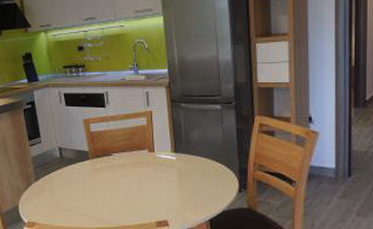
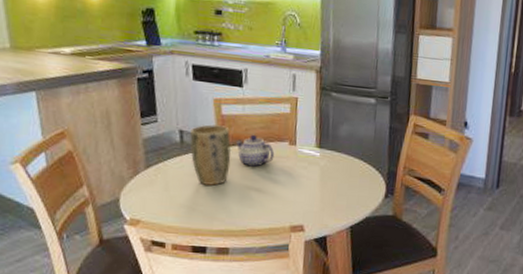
plant pot: none [67,141,101,191] -> present [190,124,231,186]
teapot: none [104,145,137,173] -> present [235,134,275,167]

